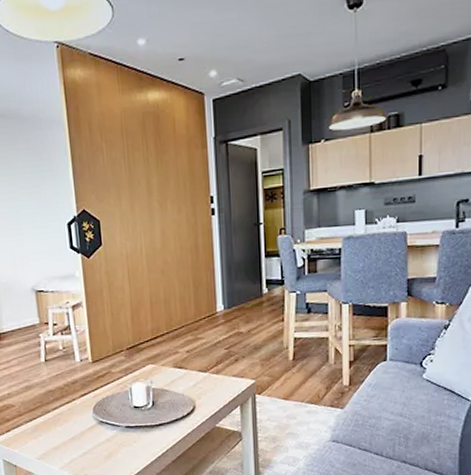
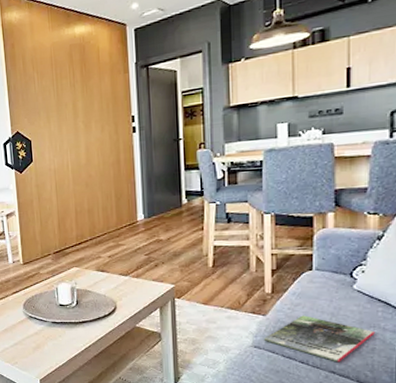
magazine: none [342,406,441,452] -> present [264,315,375,363]

